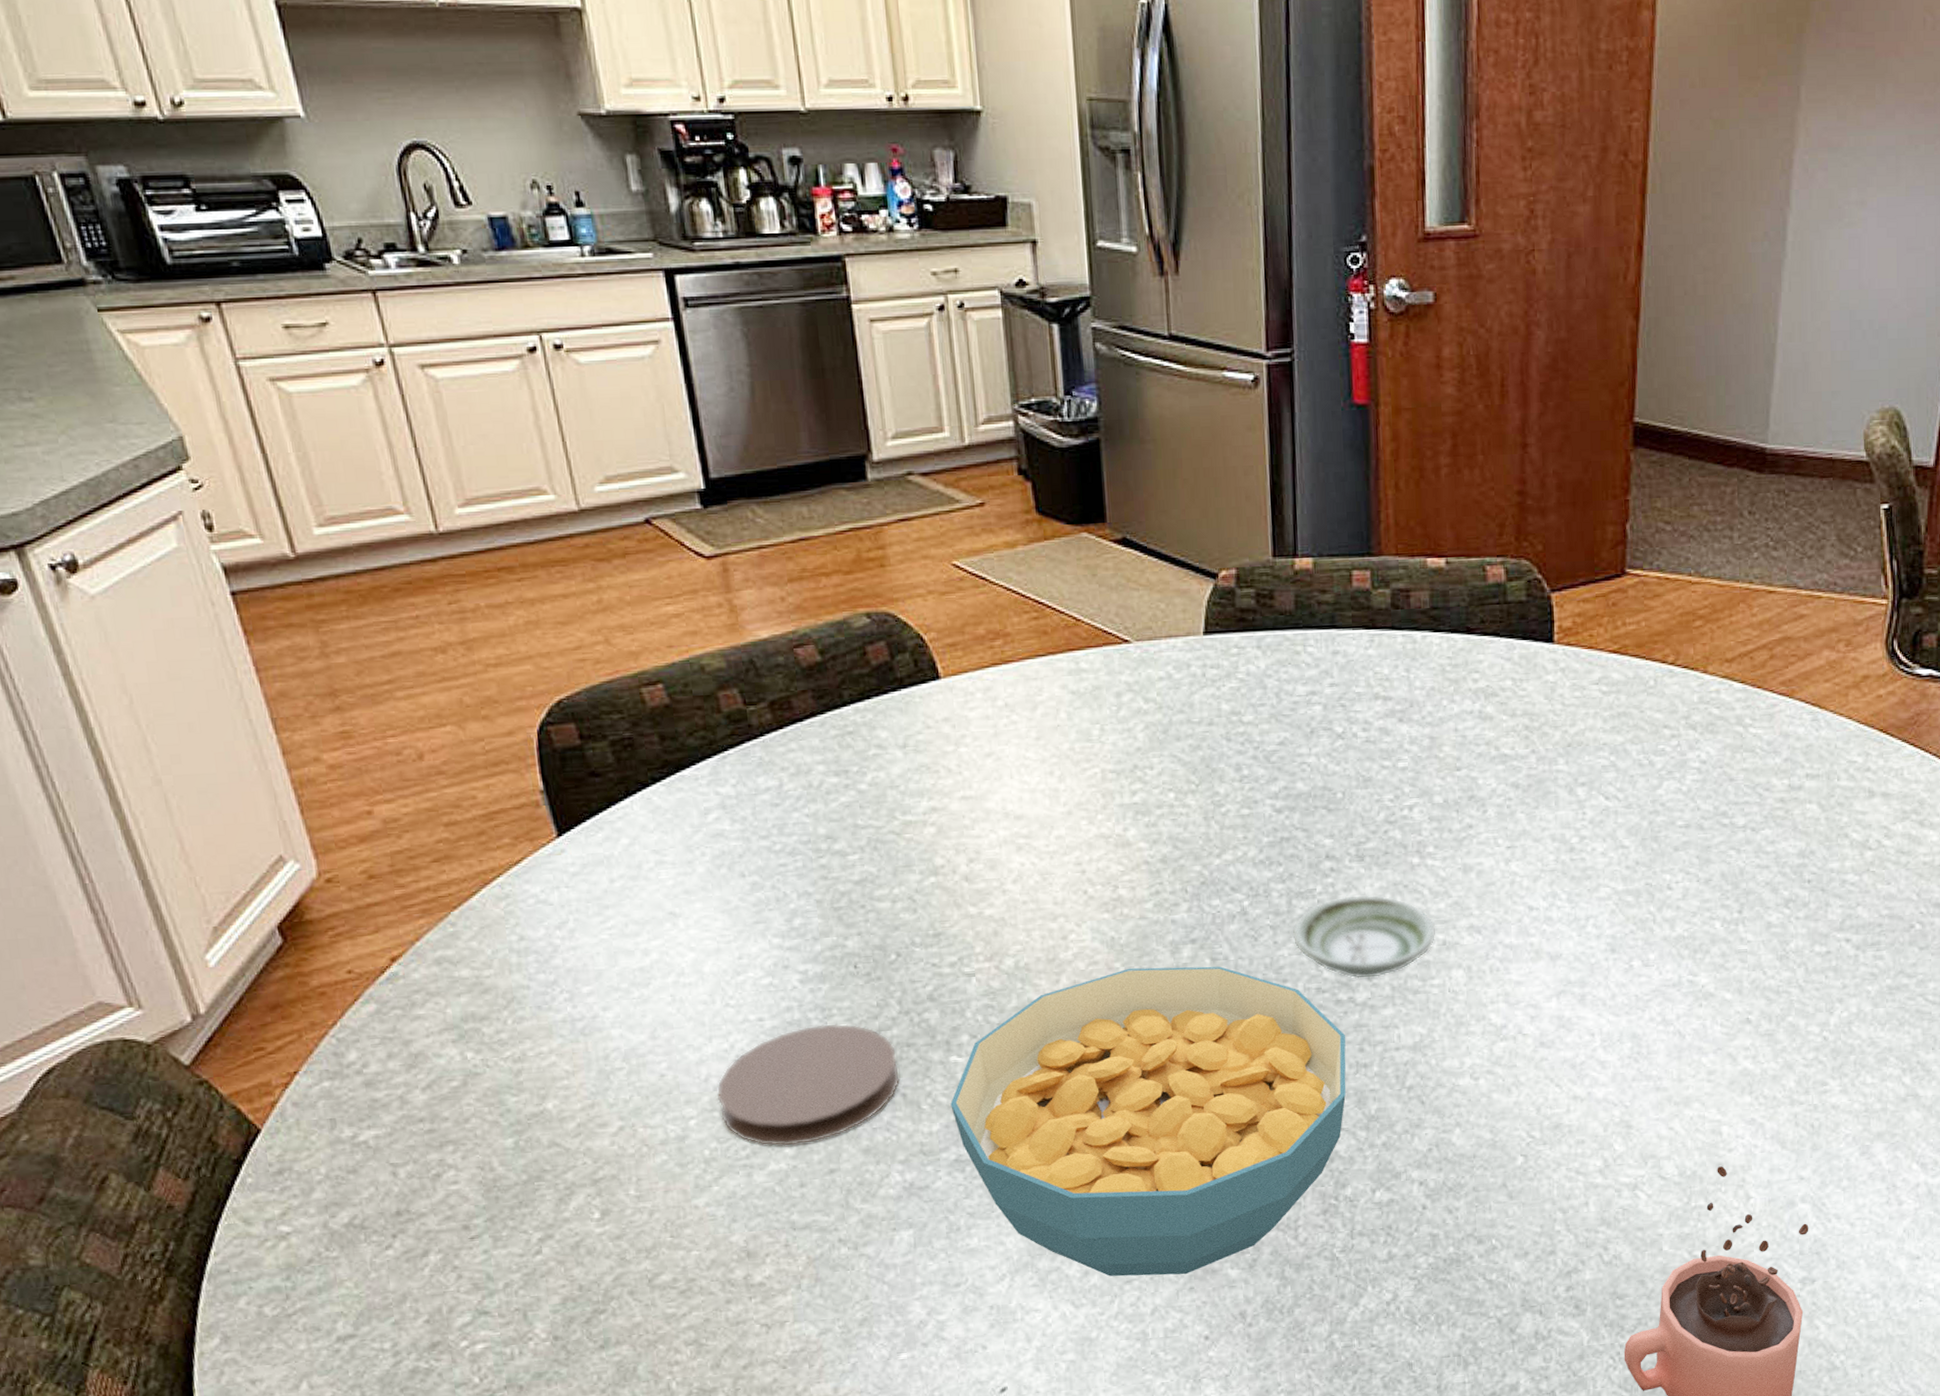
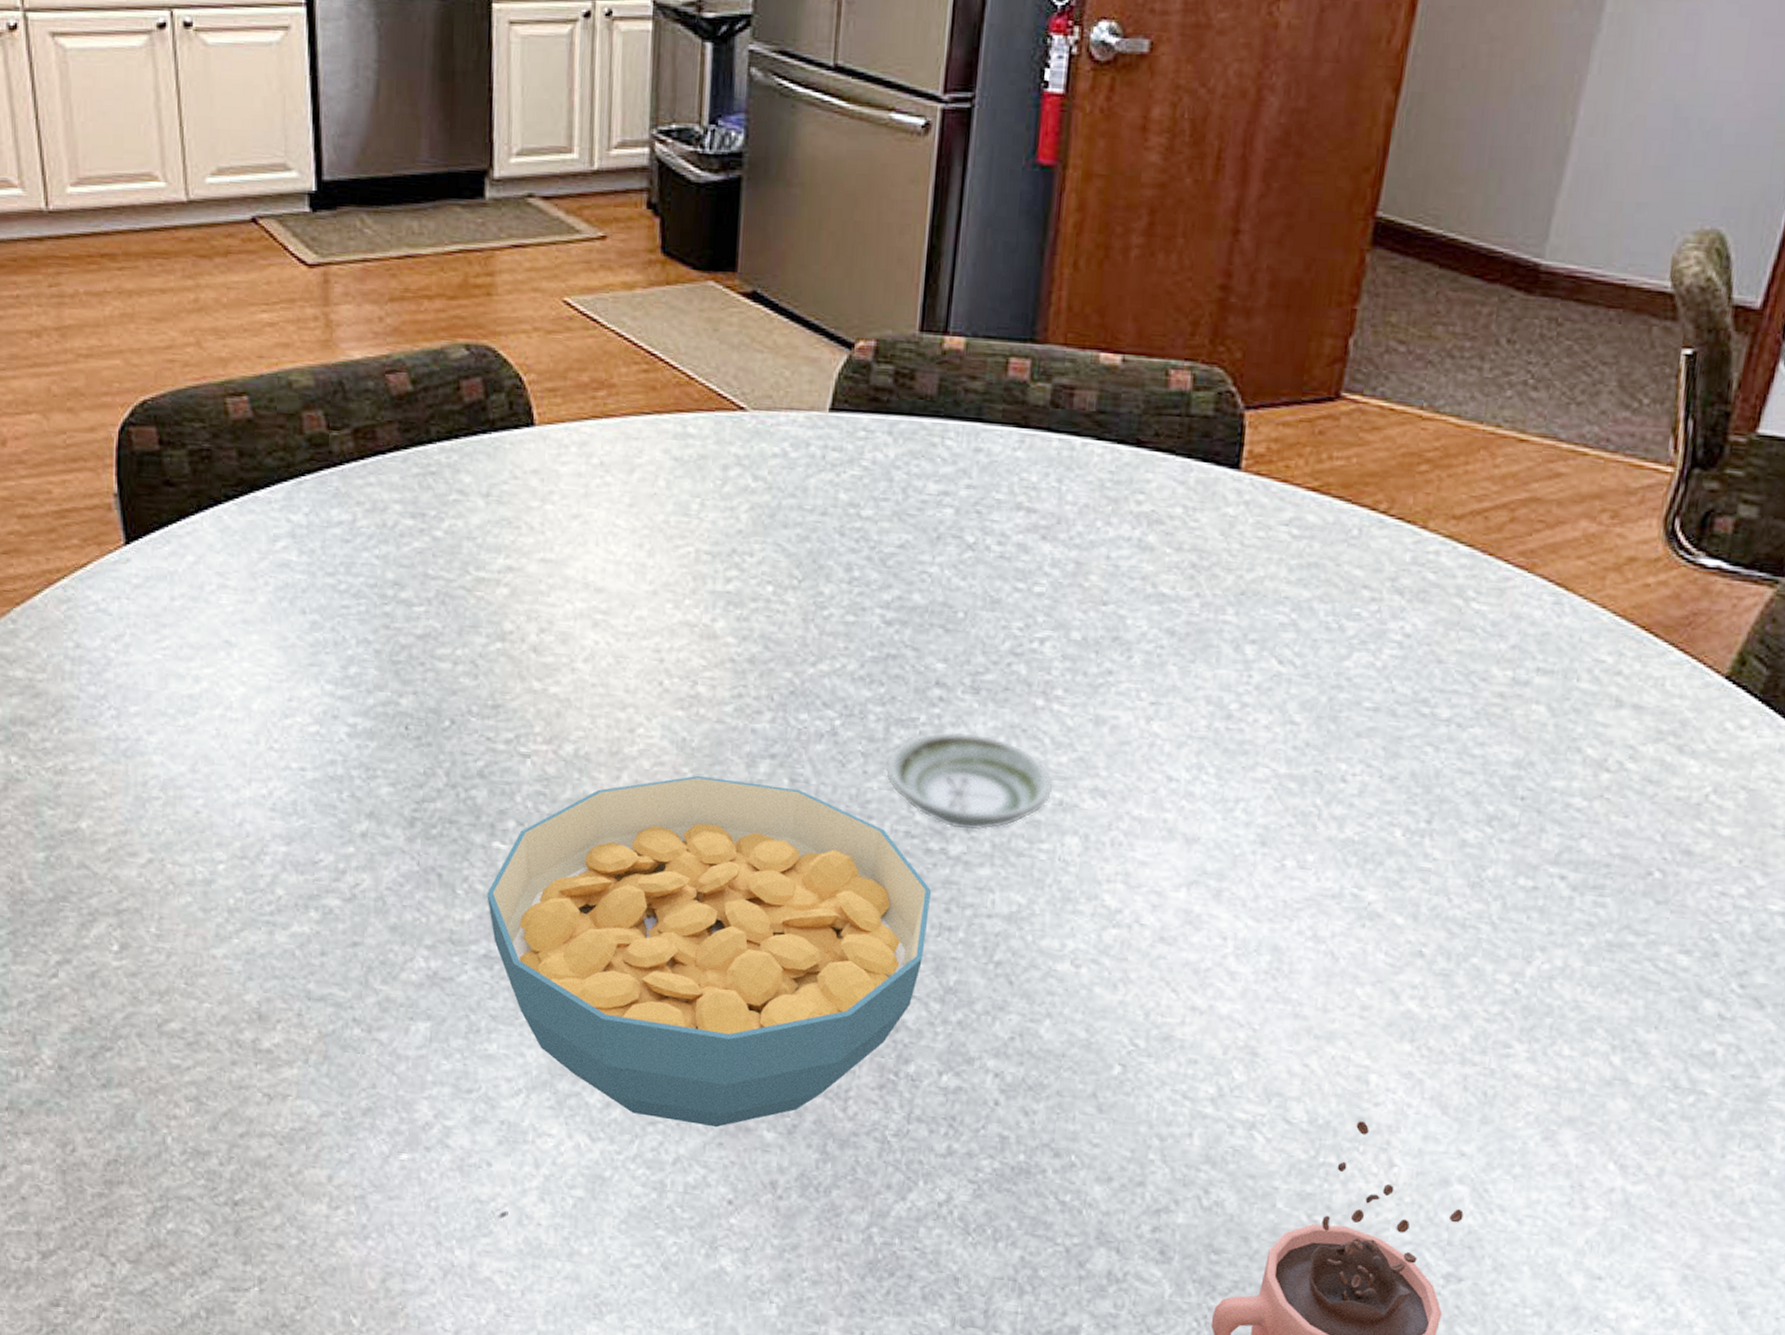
coaster: present [716,1023,901,1147] -> none [248,783,439,911]

